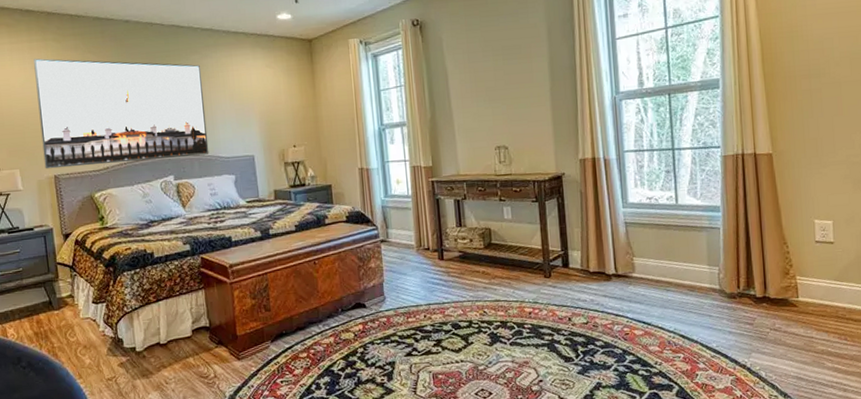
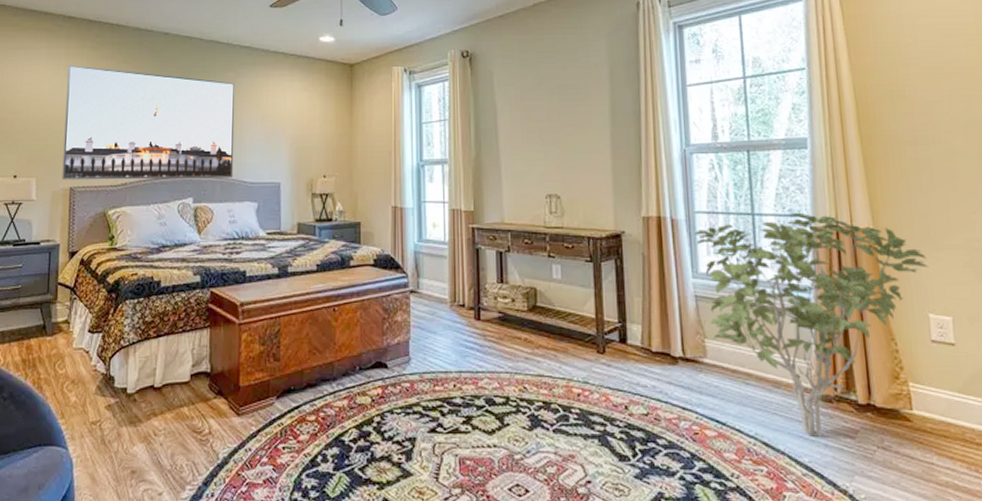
shrub: none [623,144,817,327] -> present [694,212,930,437]

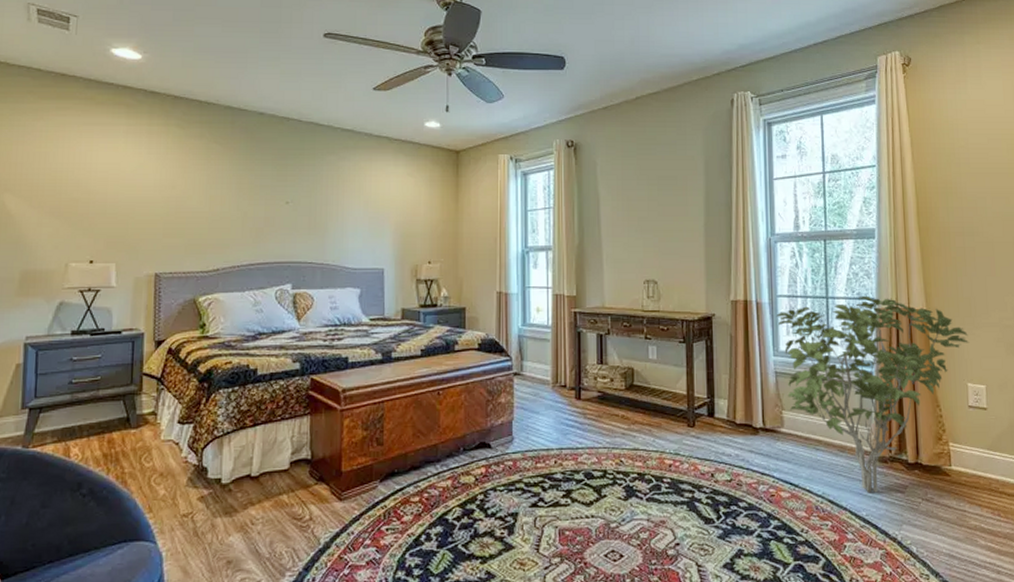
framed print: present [62,64,235,180] -> none [145,143,337,266]

